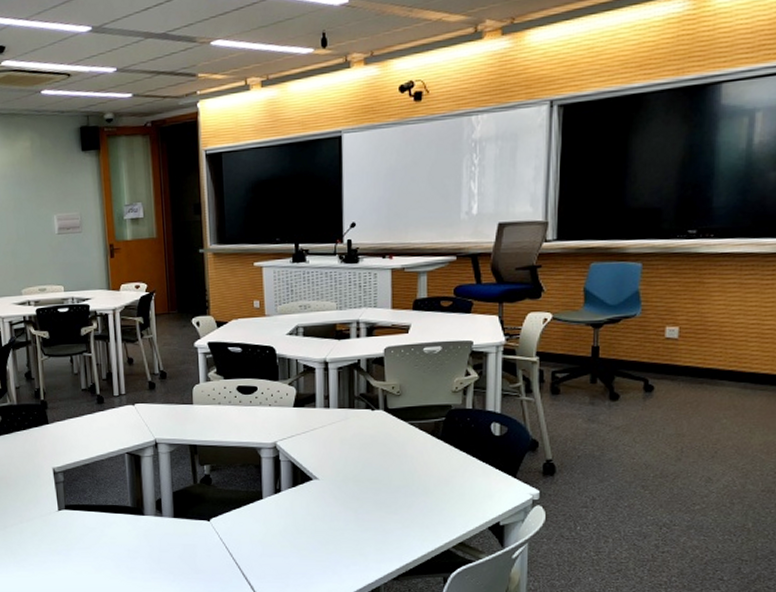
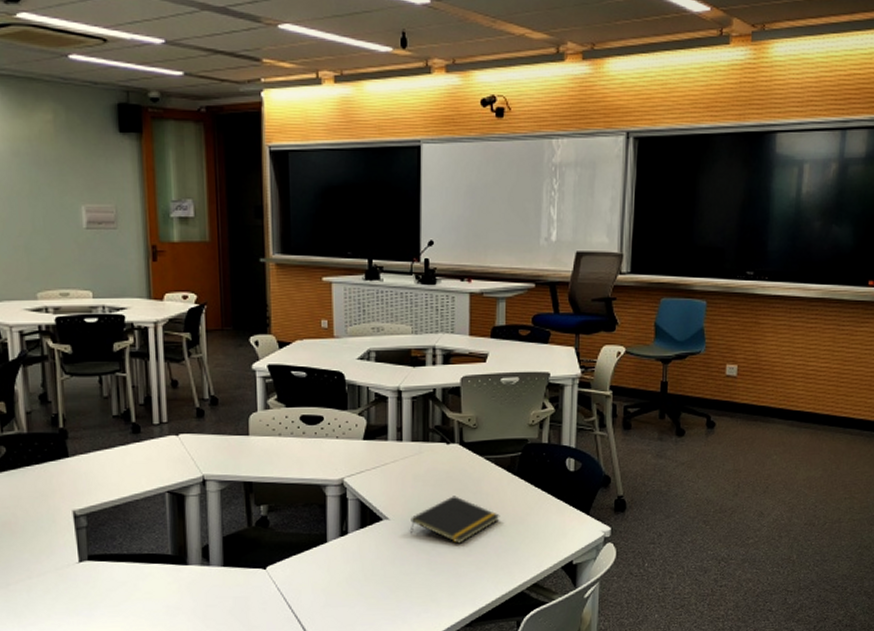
notepad: none [338,458,425,503] -> present [411,496,500,544]

